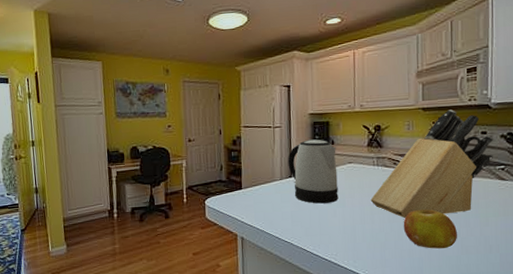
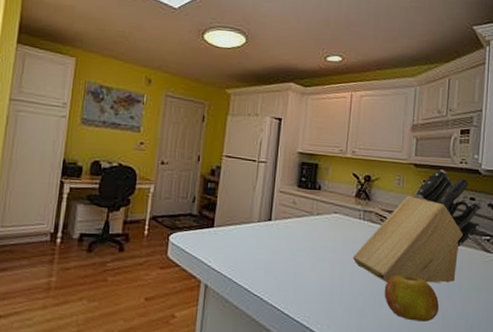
kettle: present [288,139,339,204] -> none [268,181,322,256]

